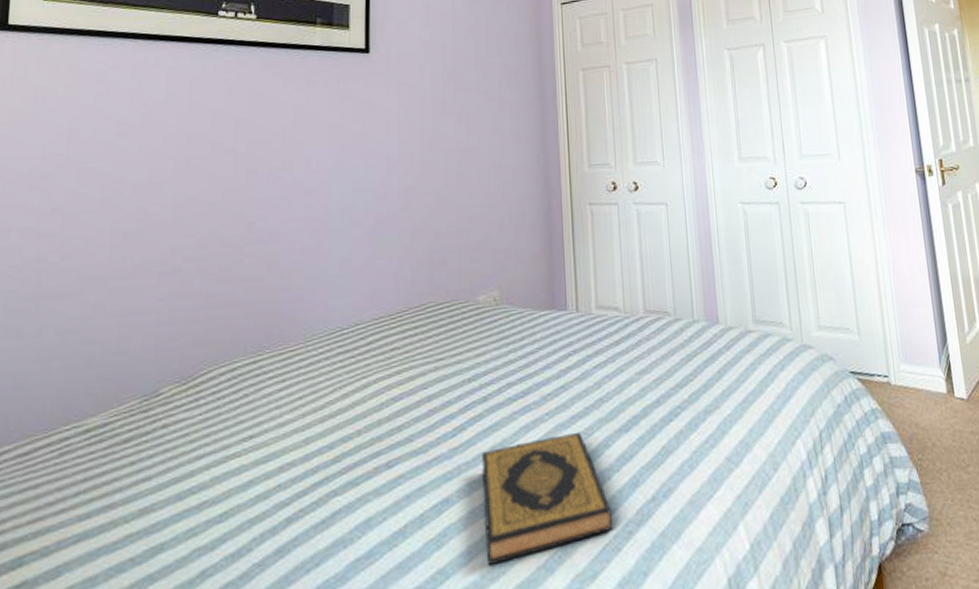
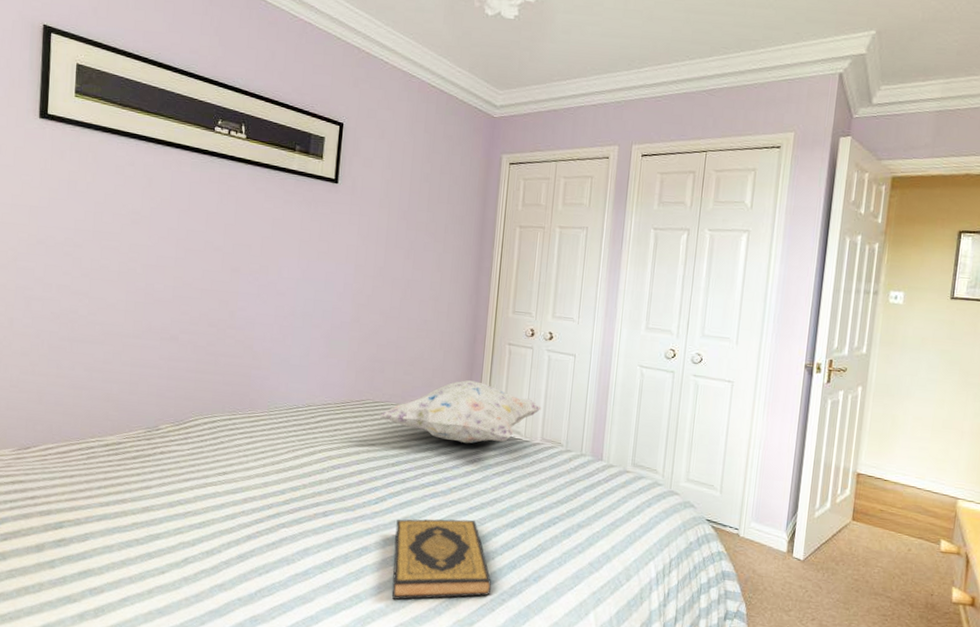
decorative pillow: none [446,255,638,335] -> present [379,380,541,444]

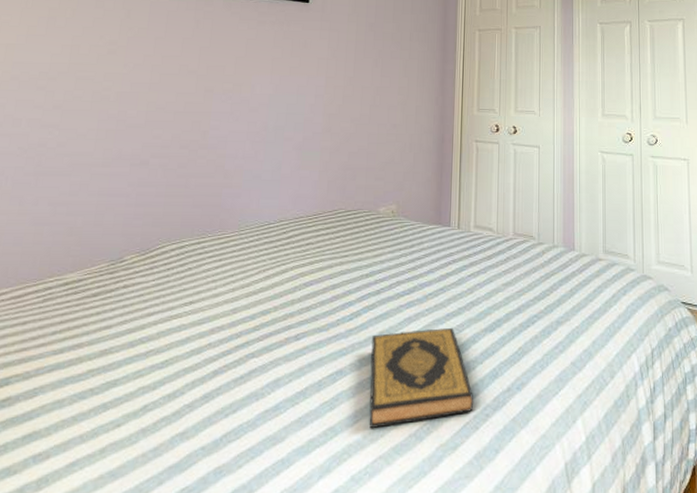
decorative pillow: present [379,380,541,444] -> none [352,181,511,246]

